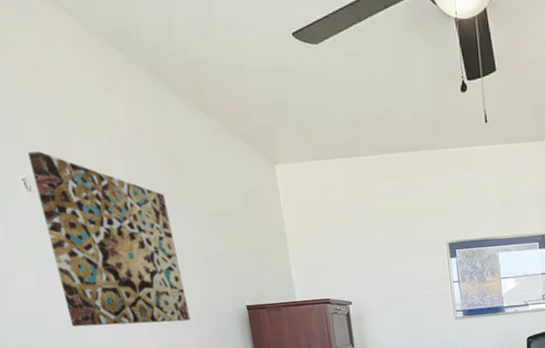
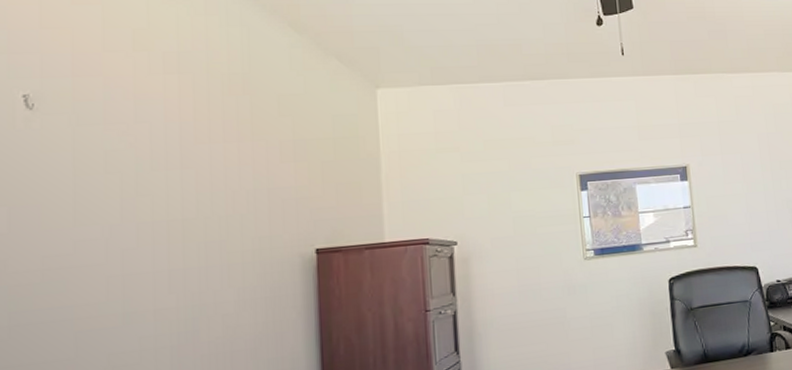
wall art: present [28,151,191,327] -> none [42,64,233,283]

